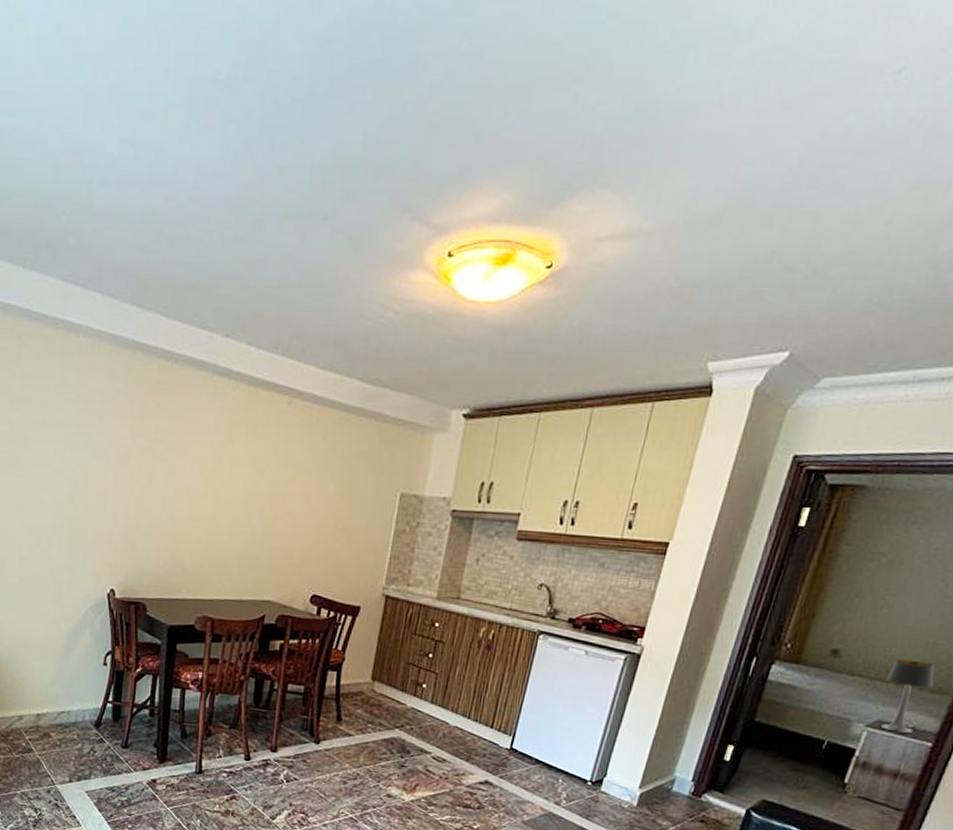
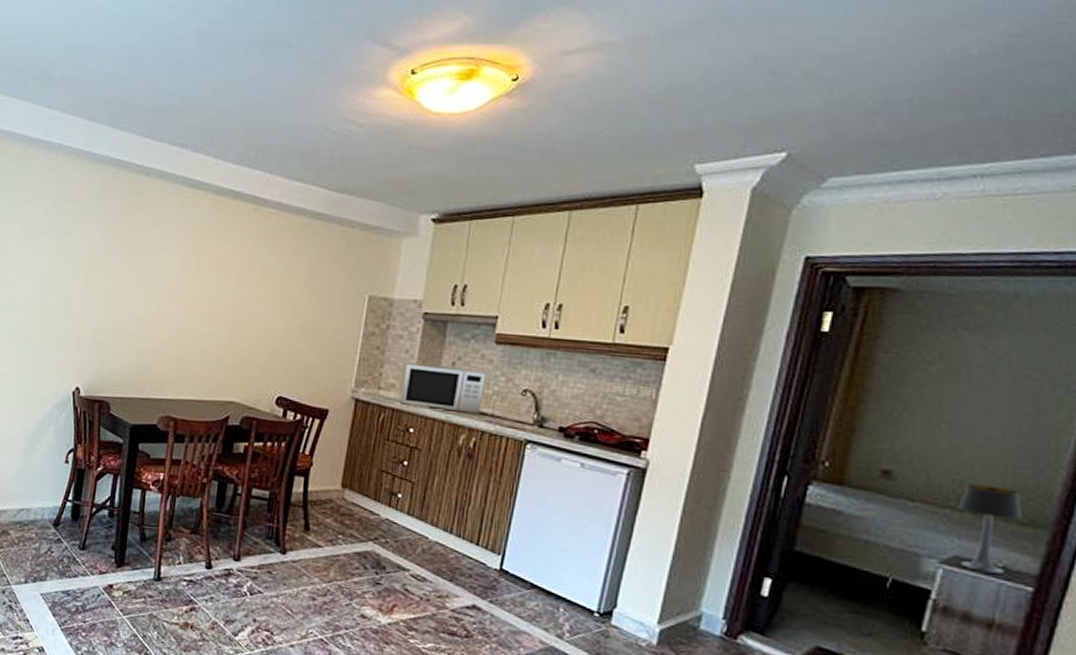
microwave: none [425,557,507,608] -> present [397,360,487,414]

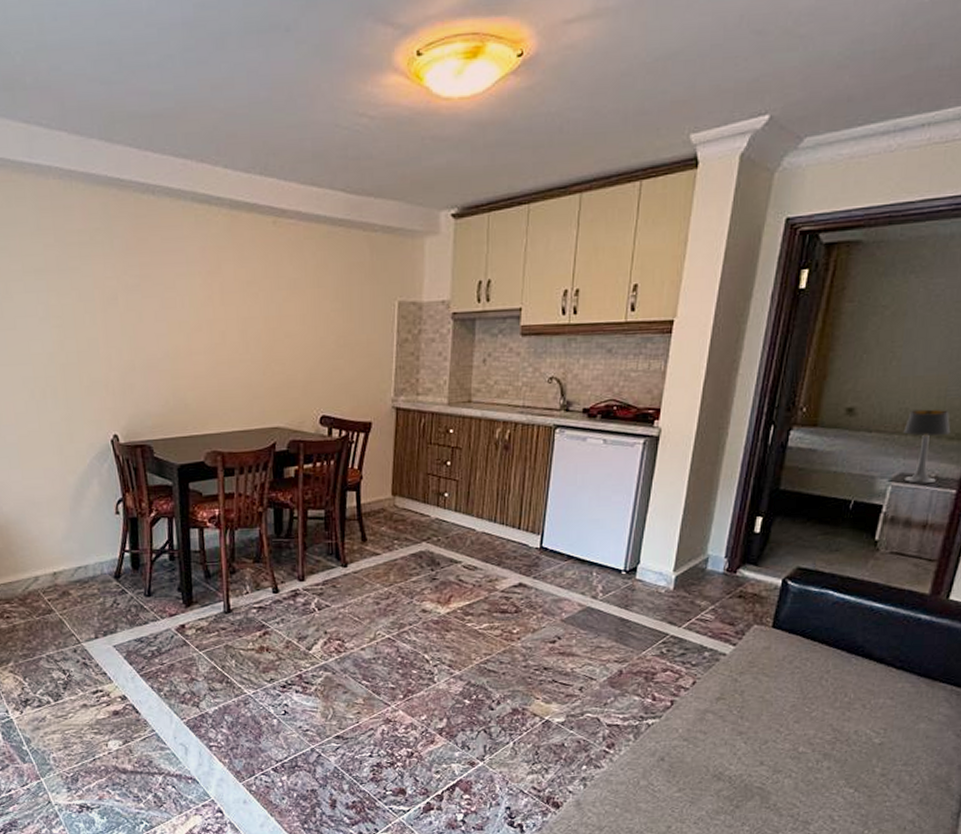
microwave: present [397,360,487,414] -> none [435,362,515,407]

